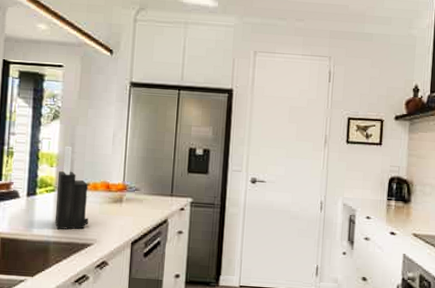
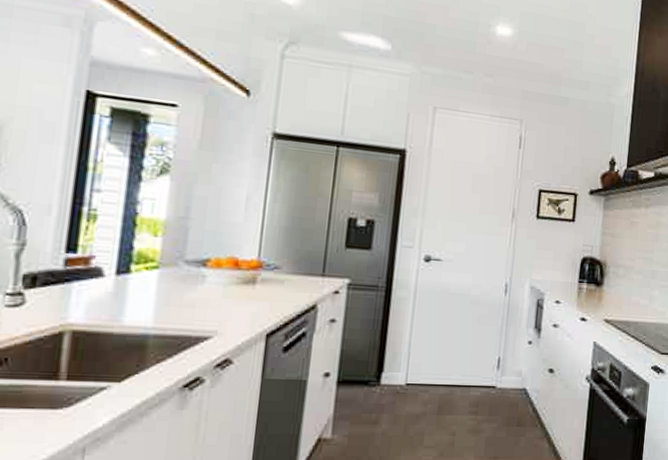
knife block: present [54,146,88,230] -> none [156,209,208,319]

